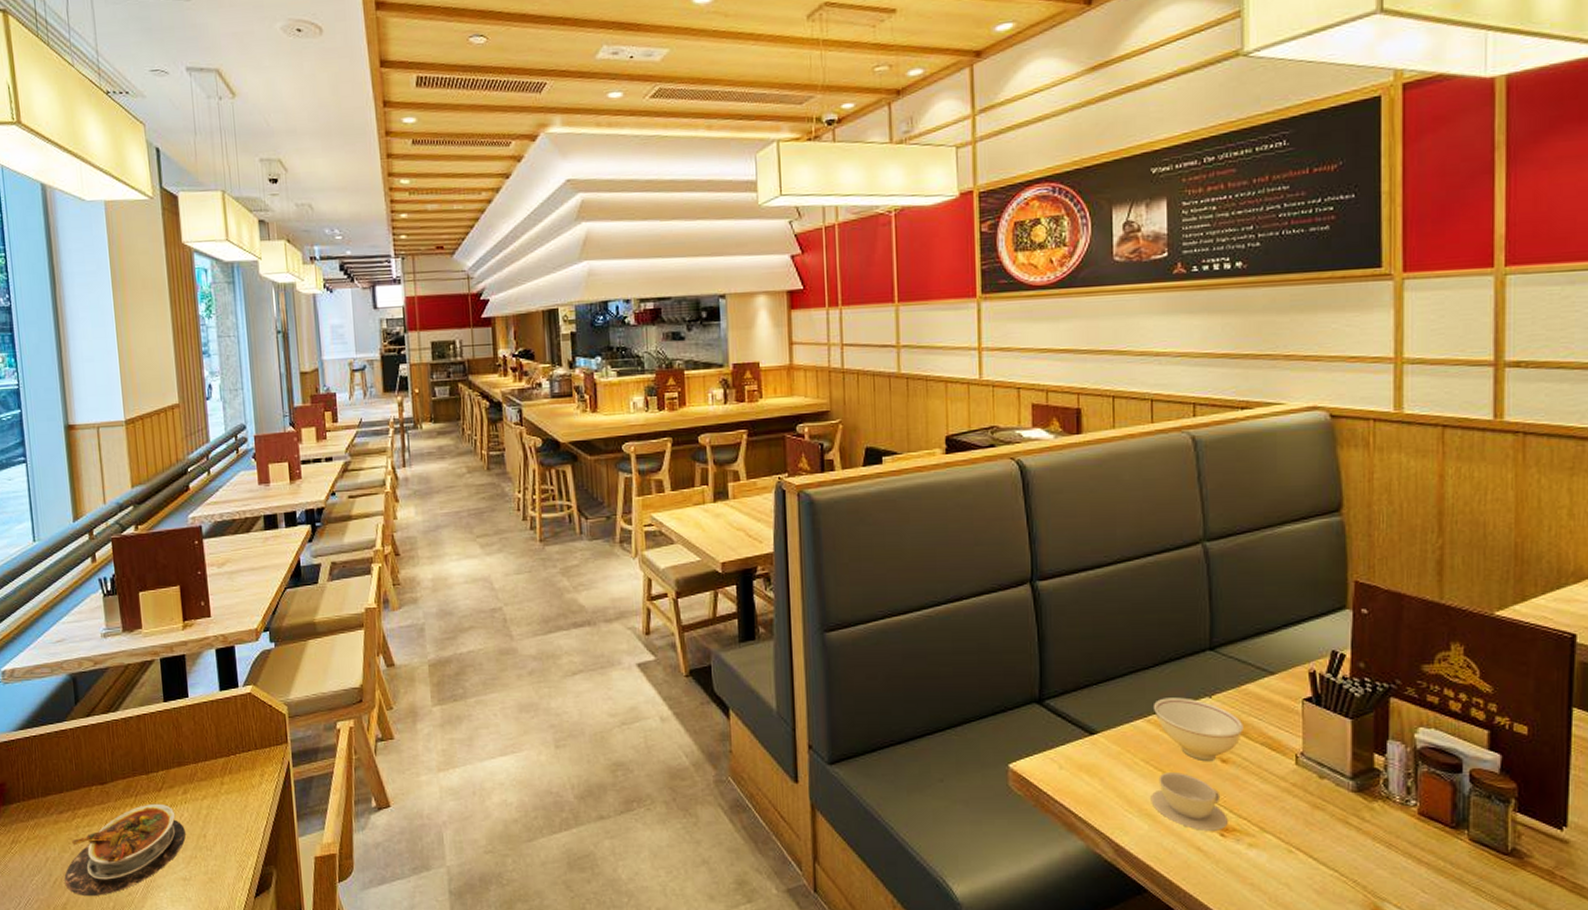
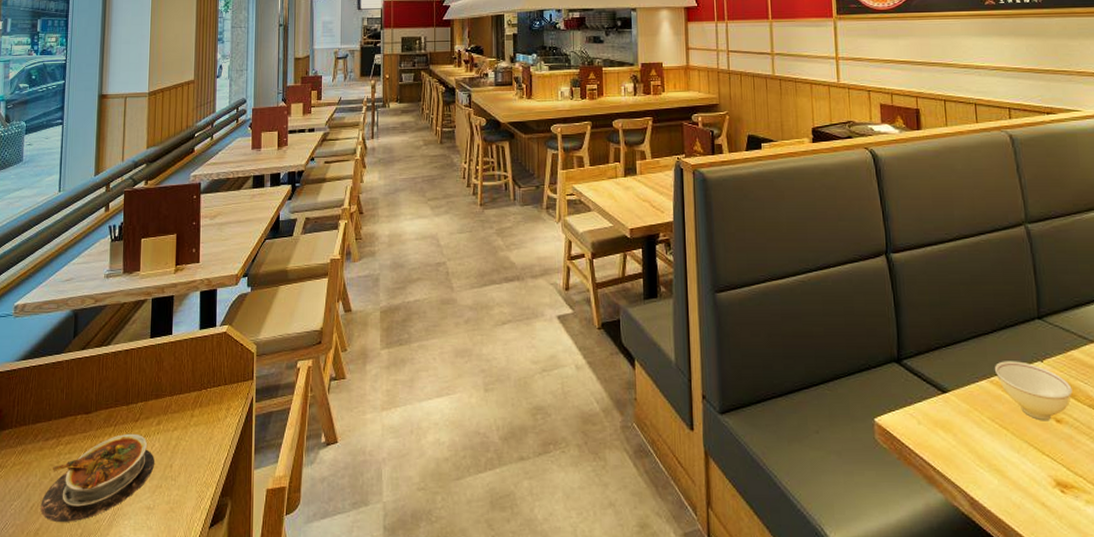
teacup: present [1151,773,1228,831] -> none [998,431,1067,487]

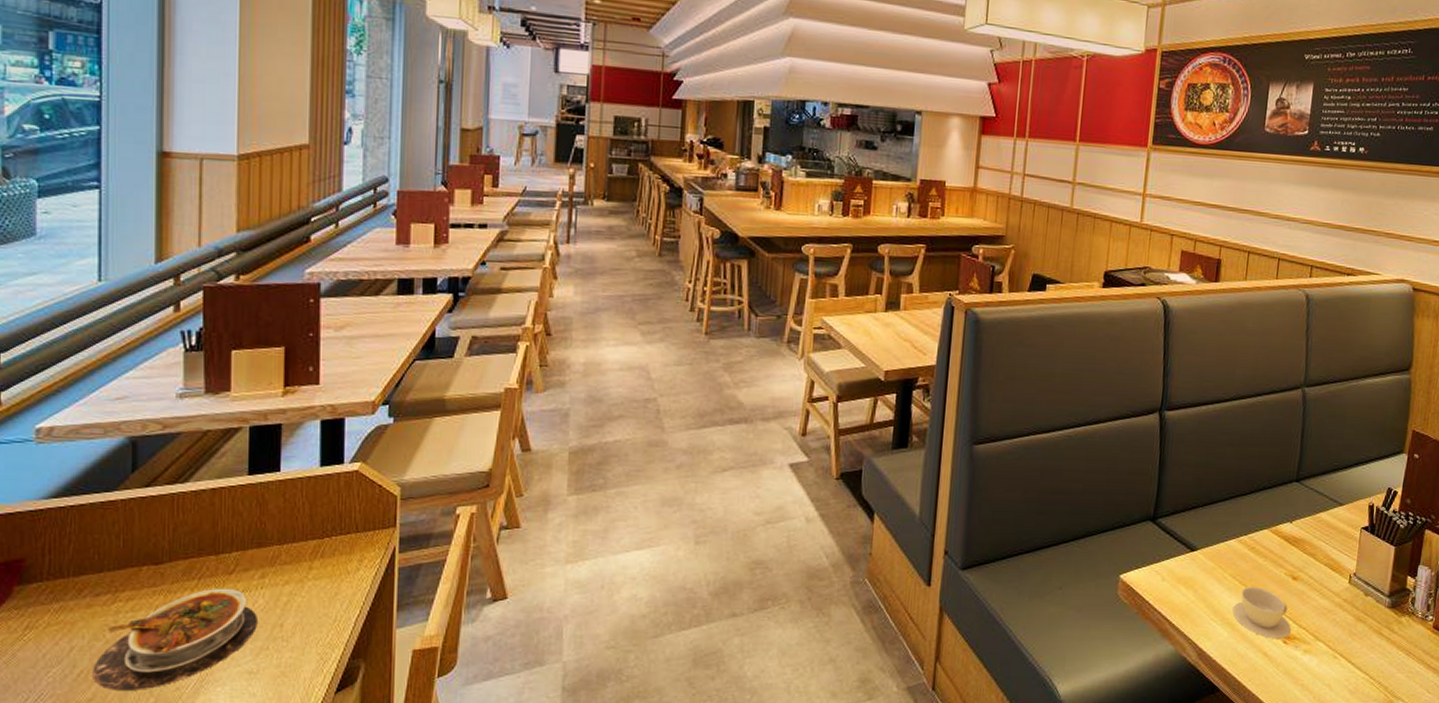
bowl: present [994,361,1073,420] -> none [1244,521,1314,577]
teacup: none [998,431,1067,487] -> present [1232,587,1291,638]

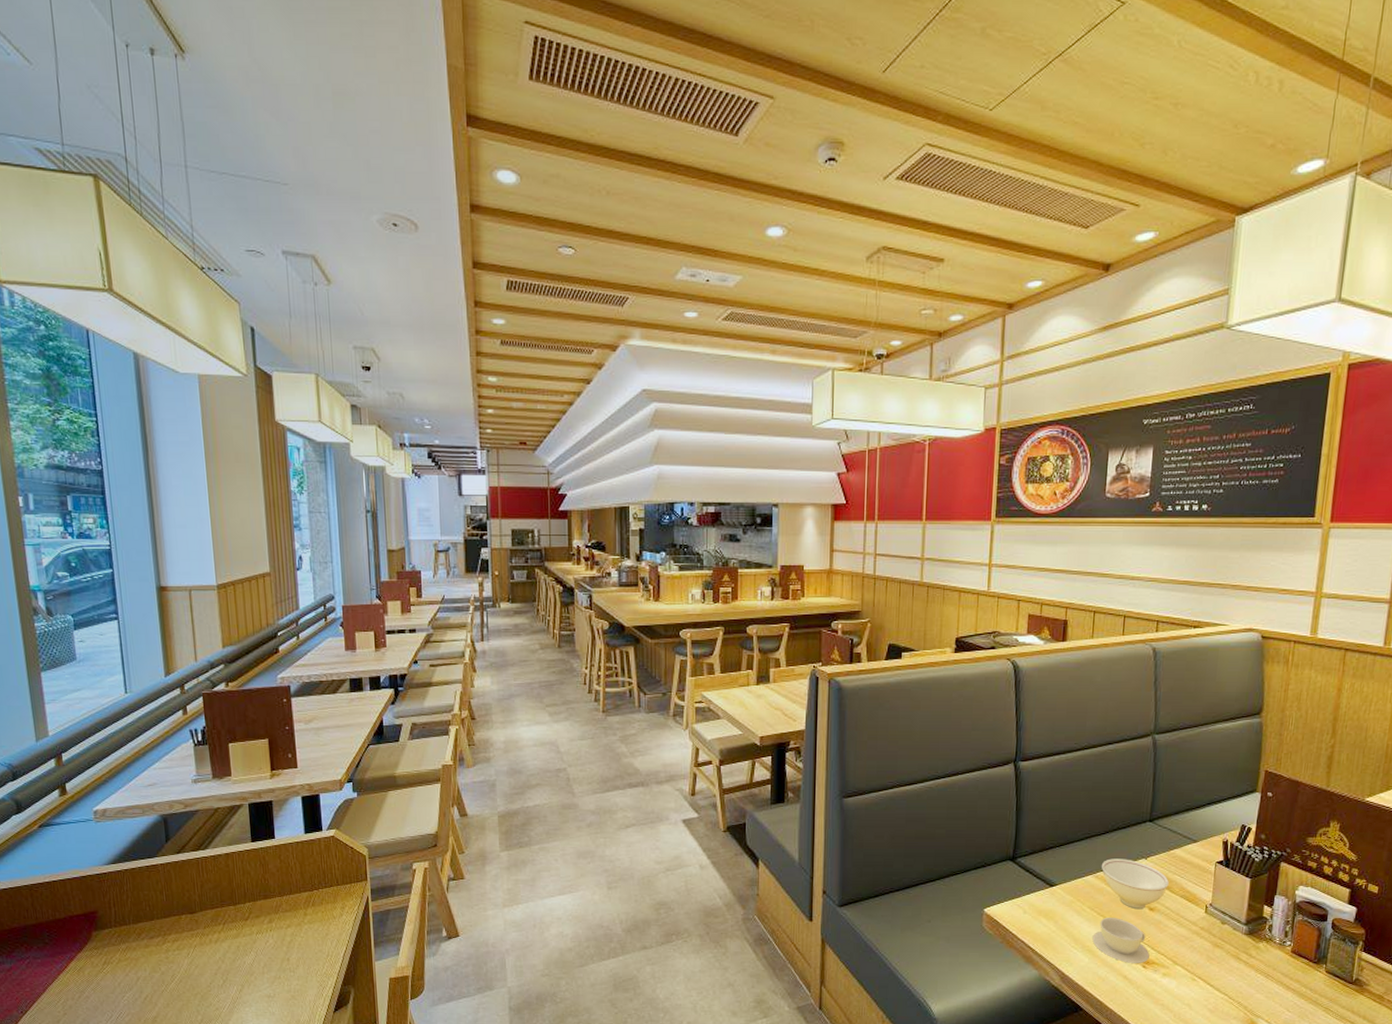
soup bowl: present [92,588,257,690] -> none [154,931,270,1010]
bowl: none [1244,521,1314,577] -> present [1101,858,1169,909]

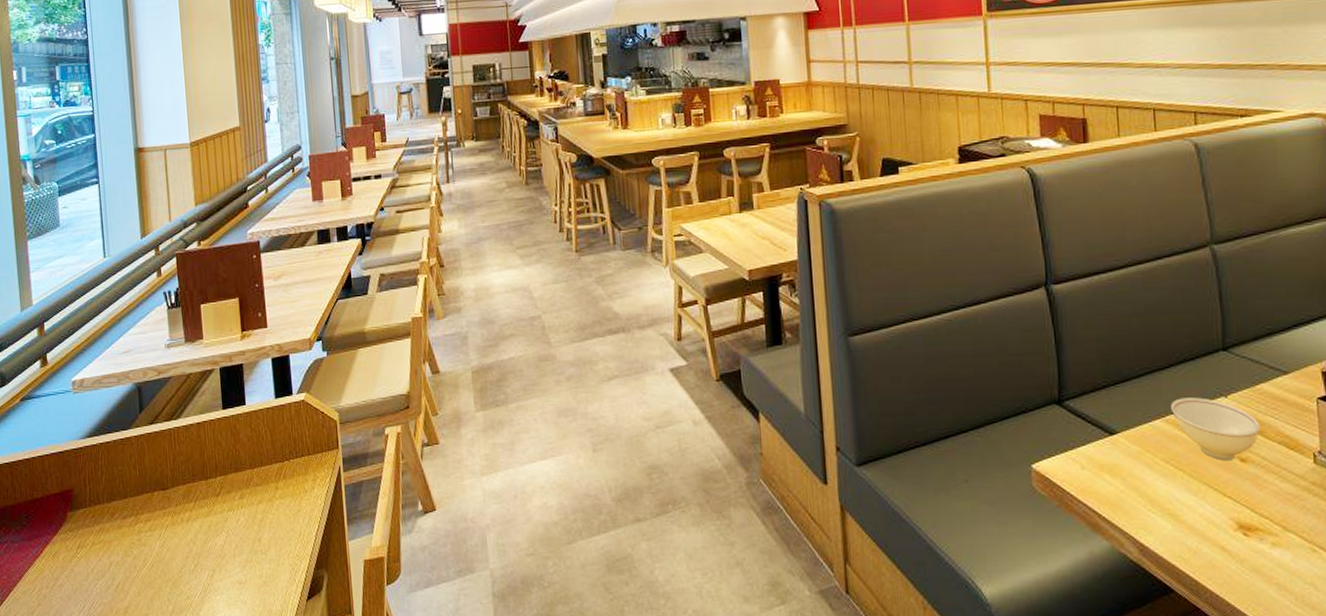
teacup: present [1092,918,1150,963] -> none [1172,472,1250,530]

